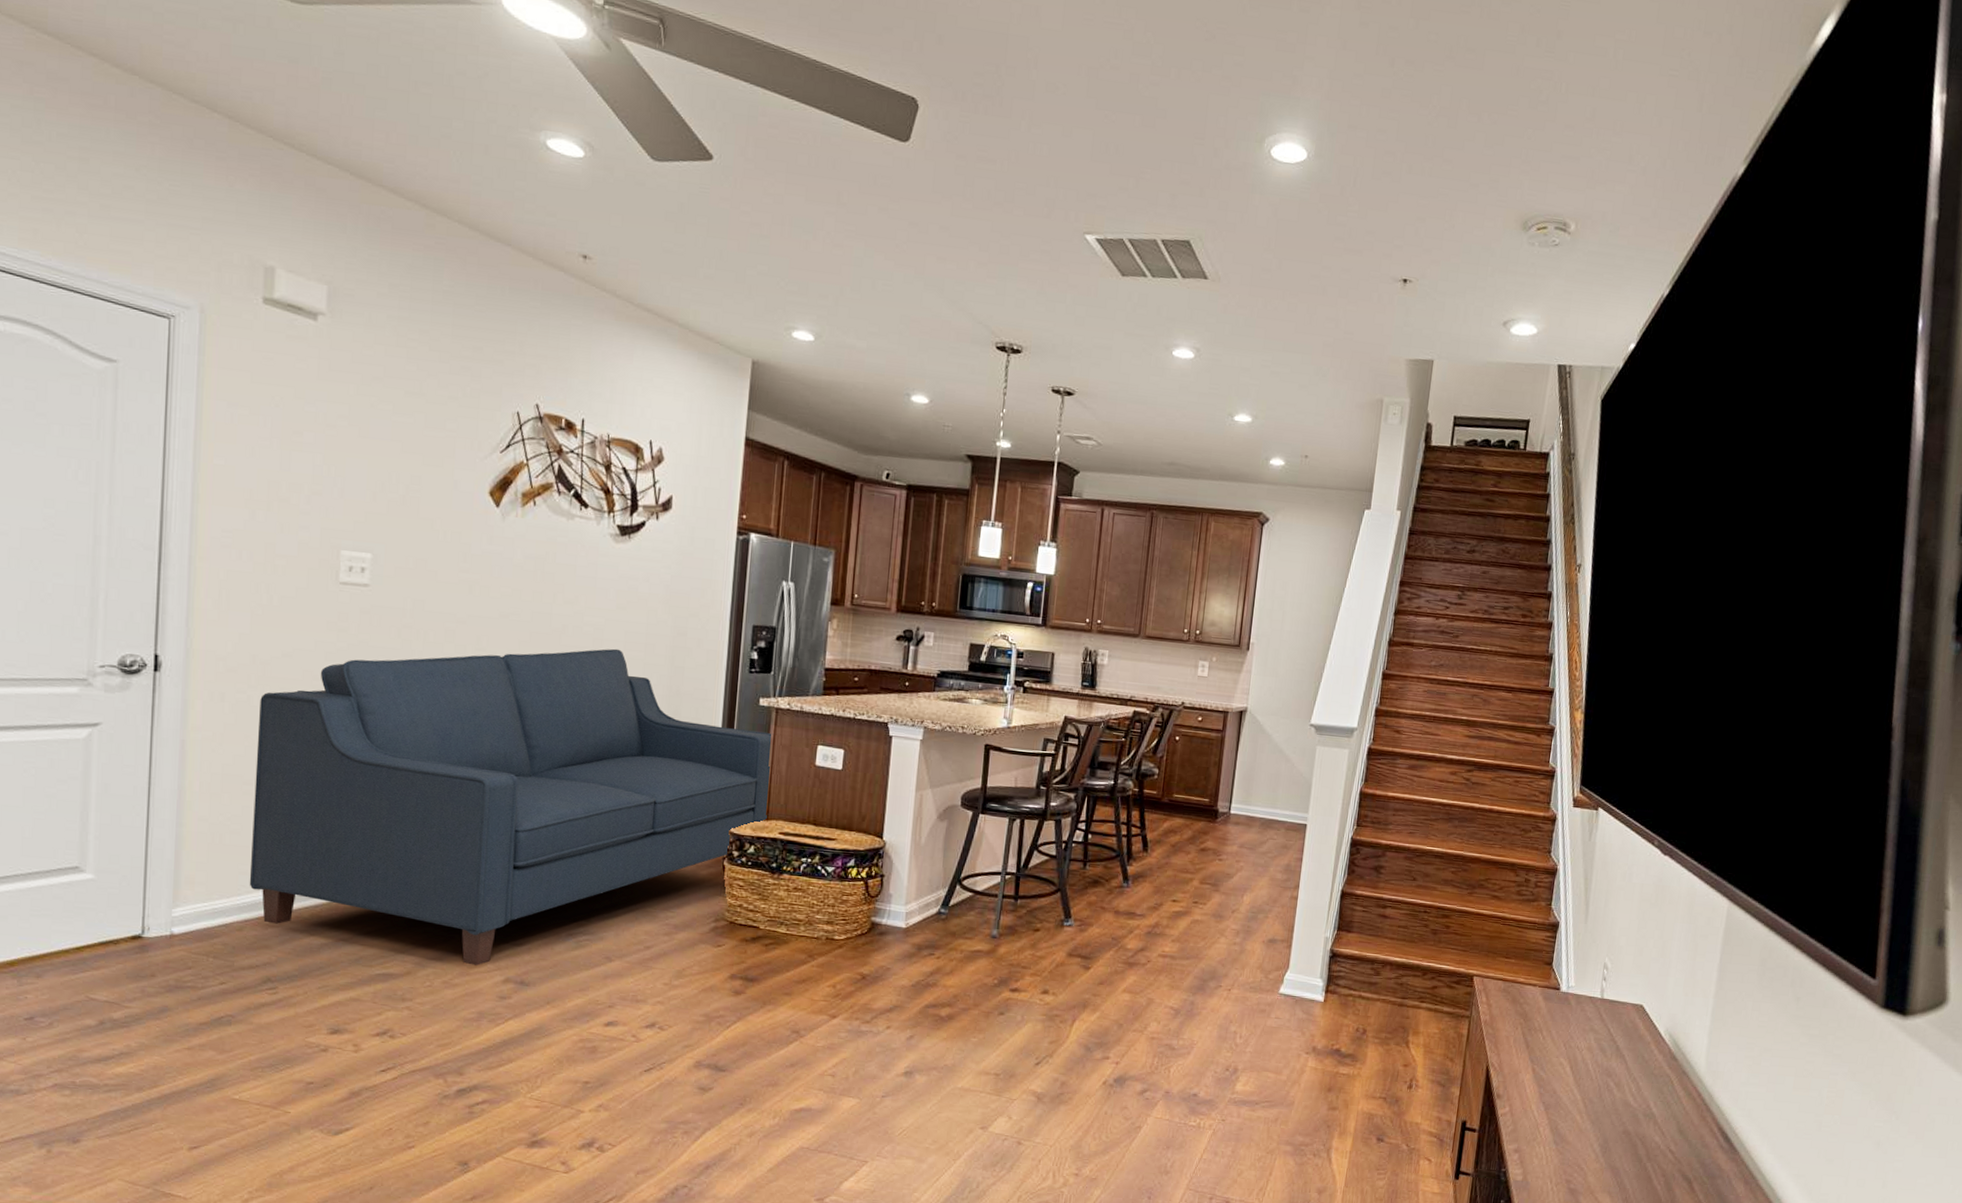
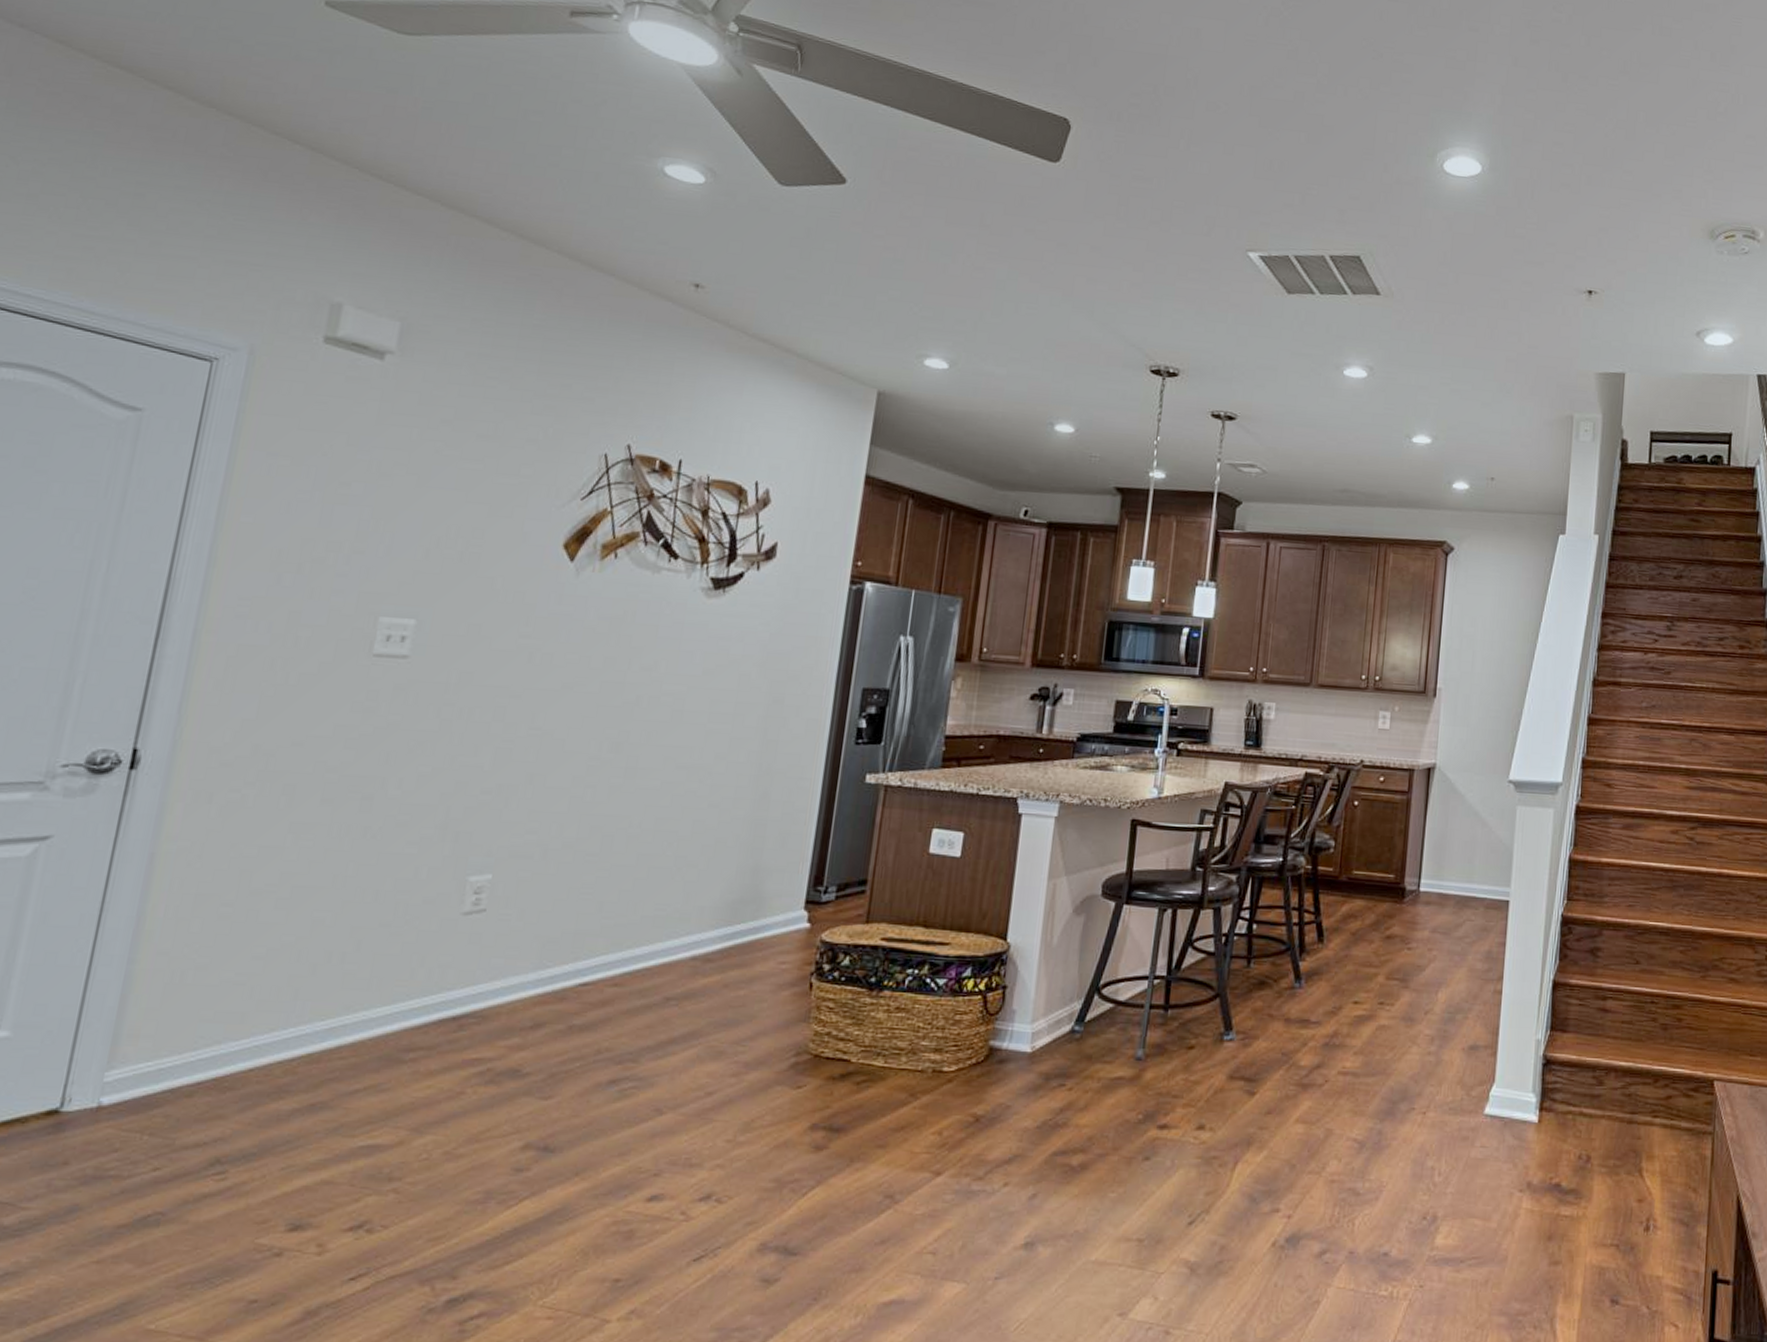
sofa: present [249,648,774,966] -> none [209,721,881,1129]

